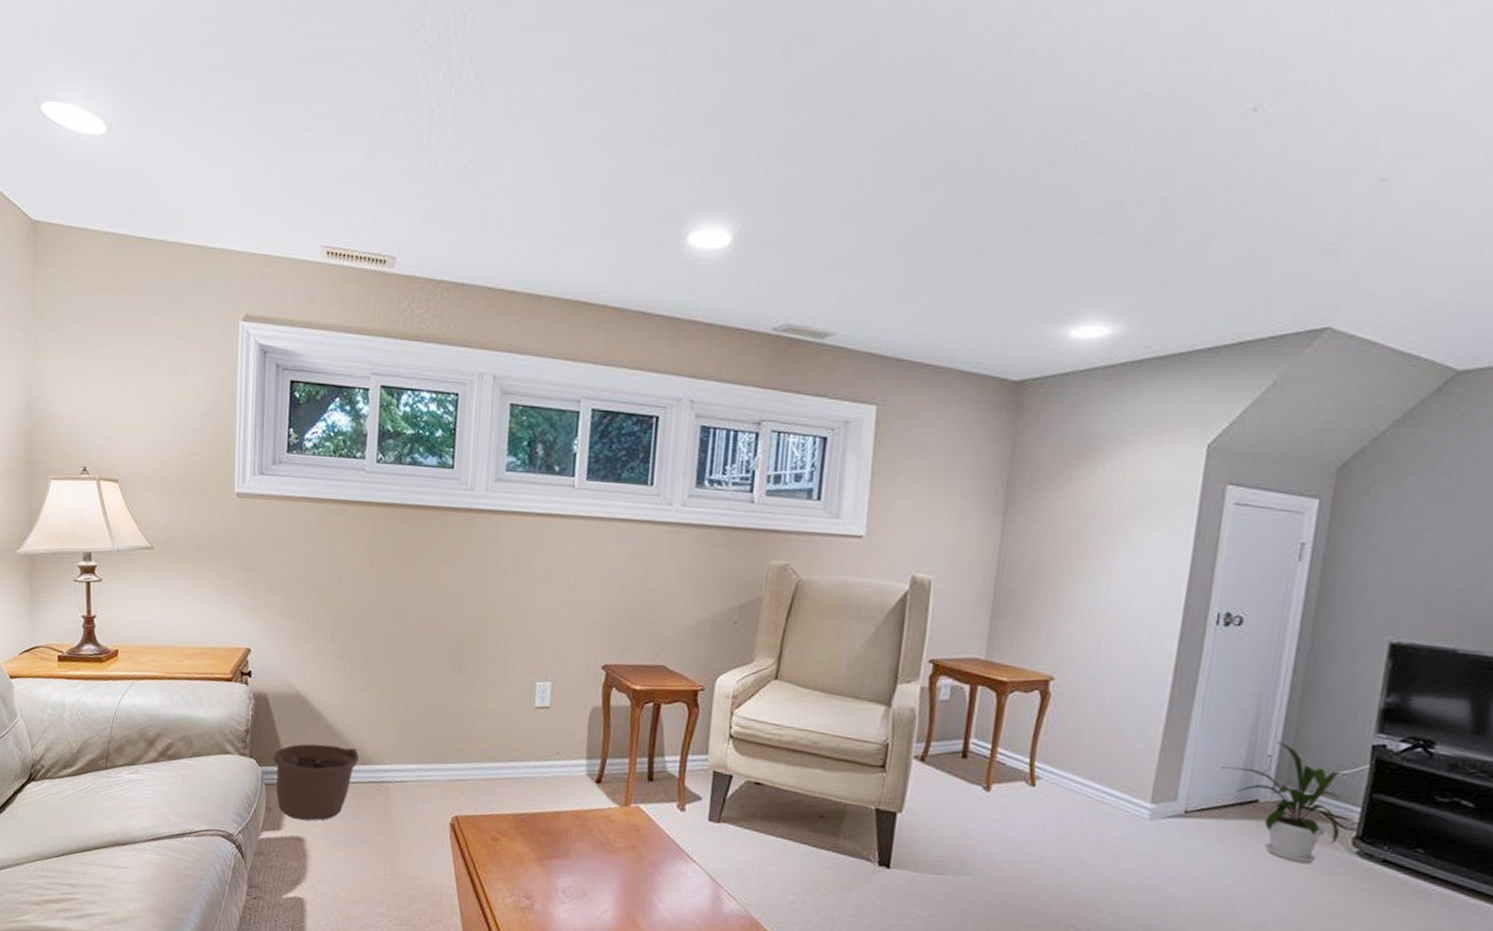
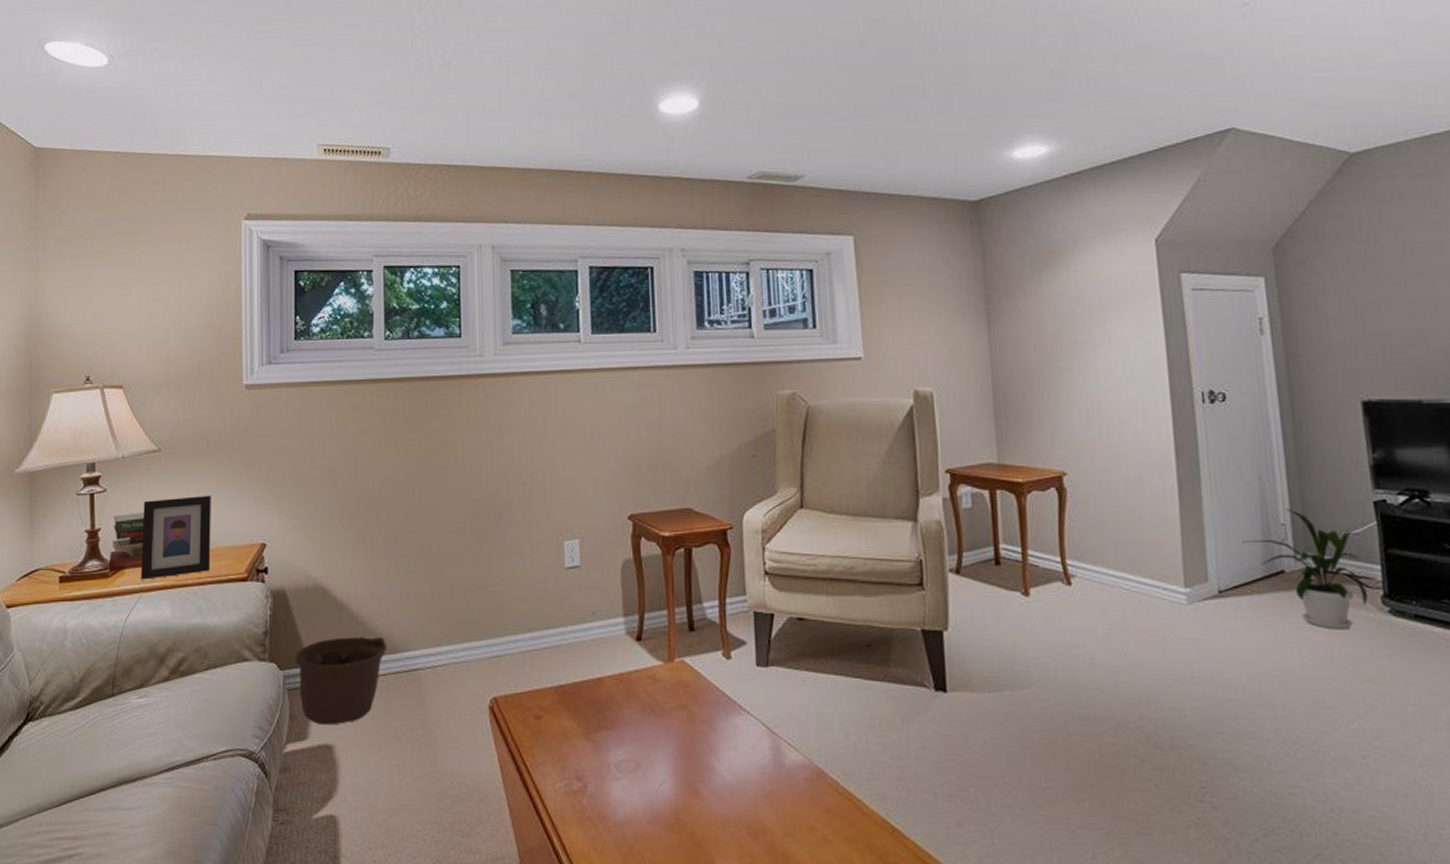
books: none [103,604,137,658] -> present [108,512,145,572]
picture frame: none [133,594,201,669] -> present [141,495,211,580]

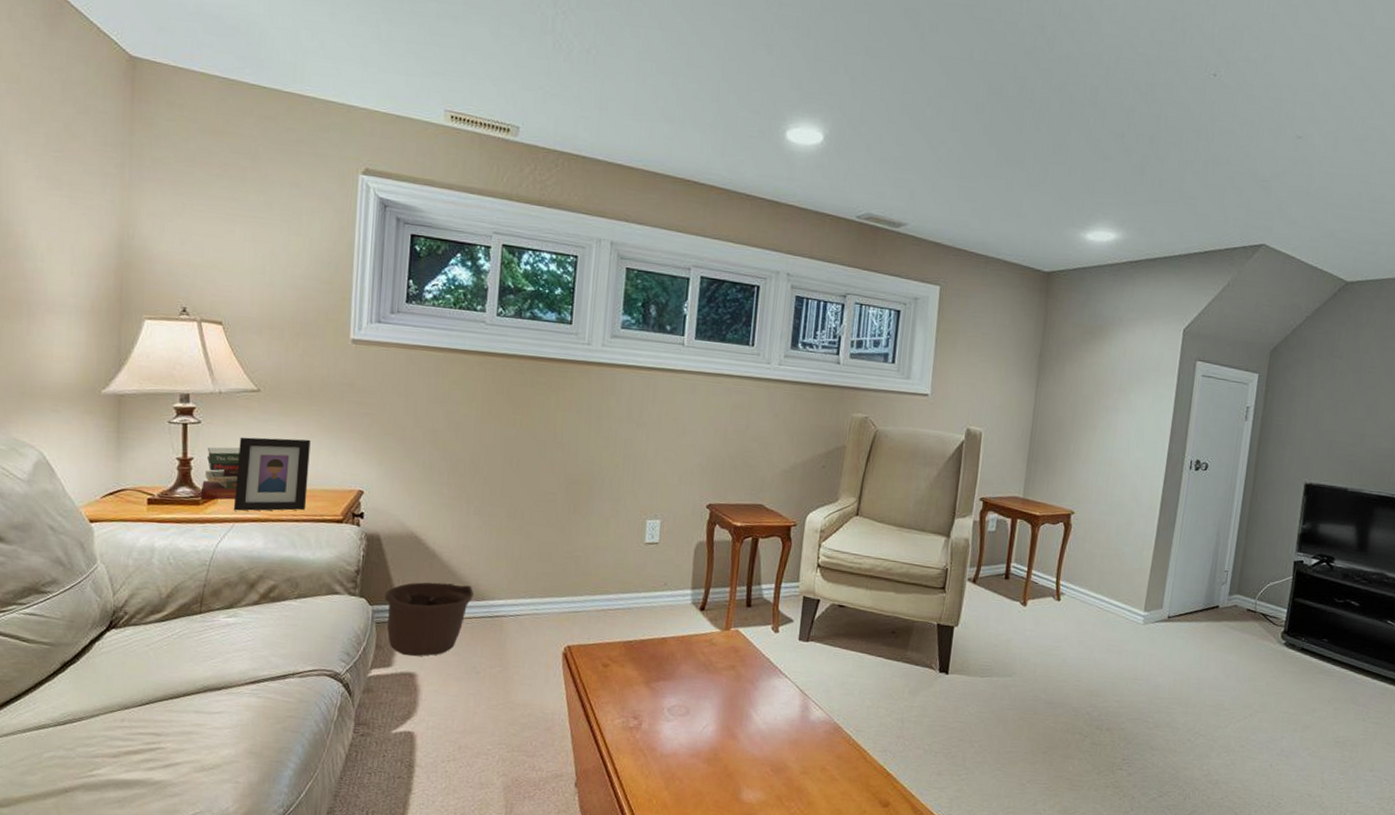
house plant: present [1242,509,1369,630] -> none [1193,560,1279,654]

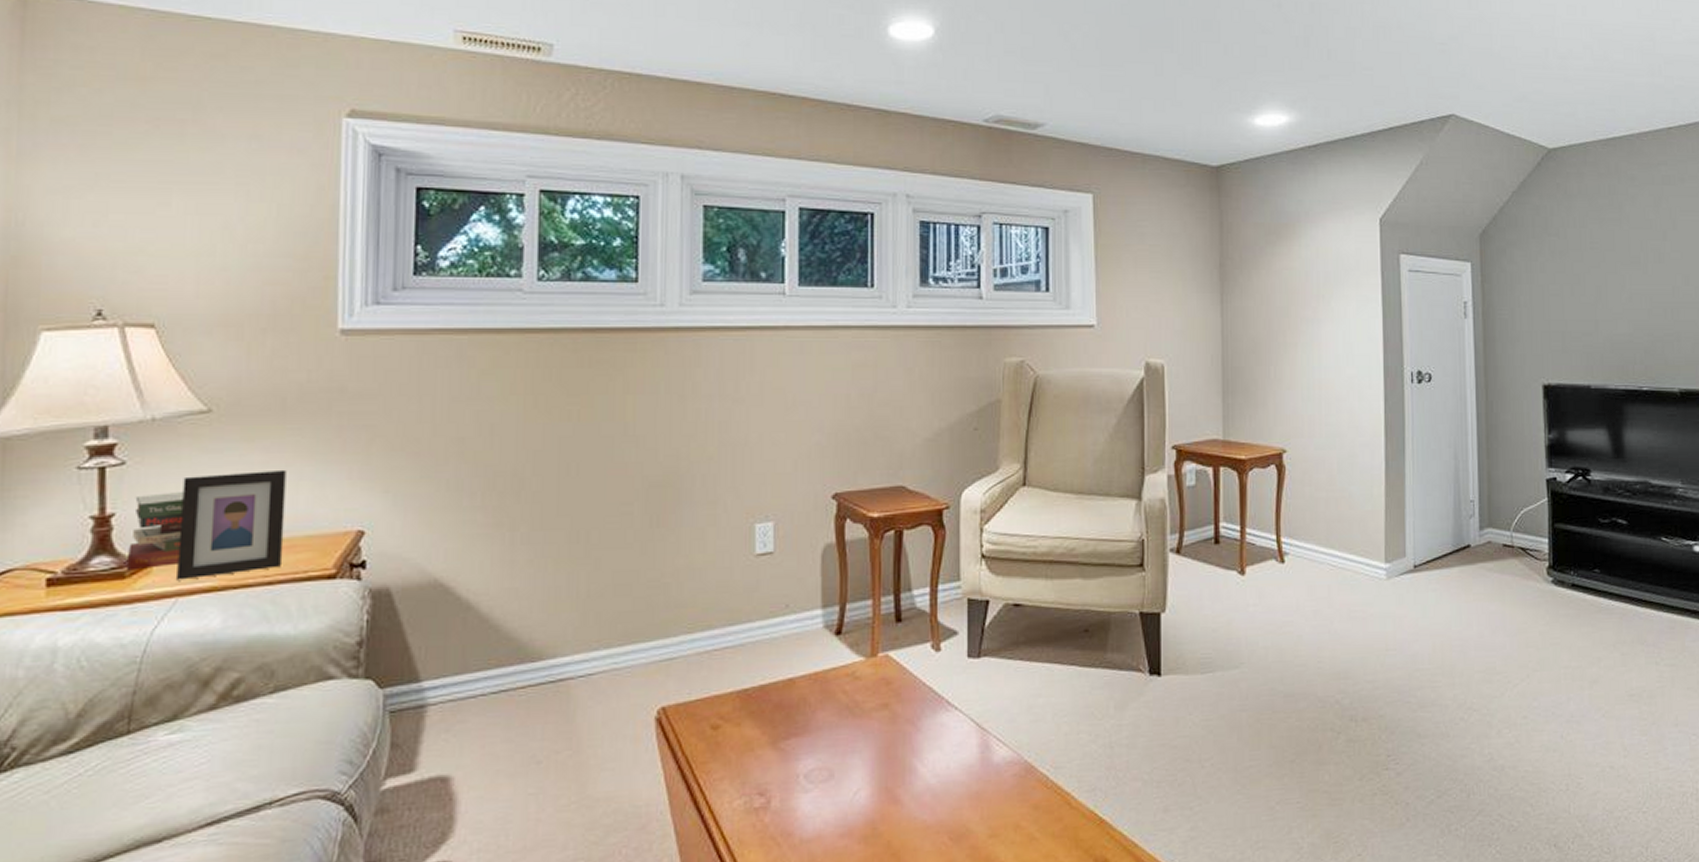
basket: present [384,582,473,657] -> none [400,642,526,753]

